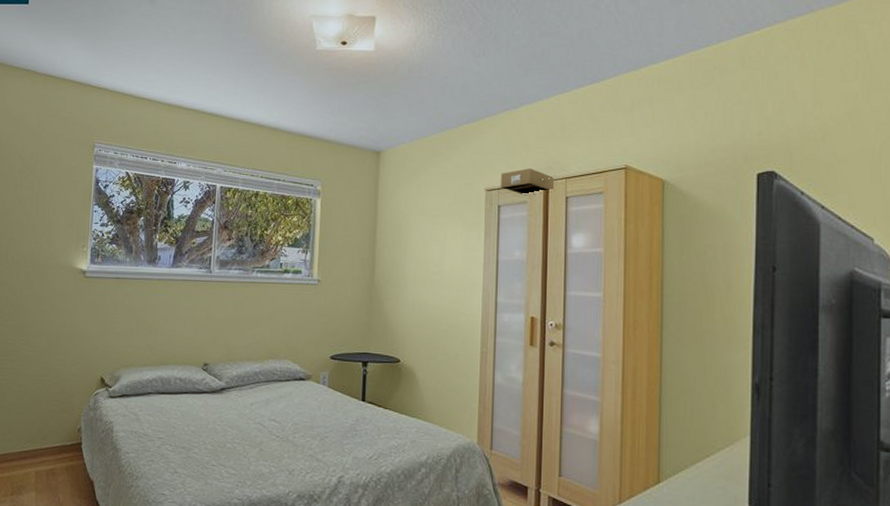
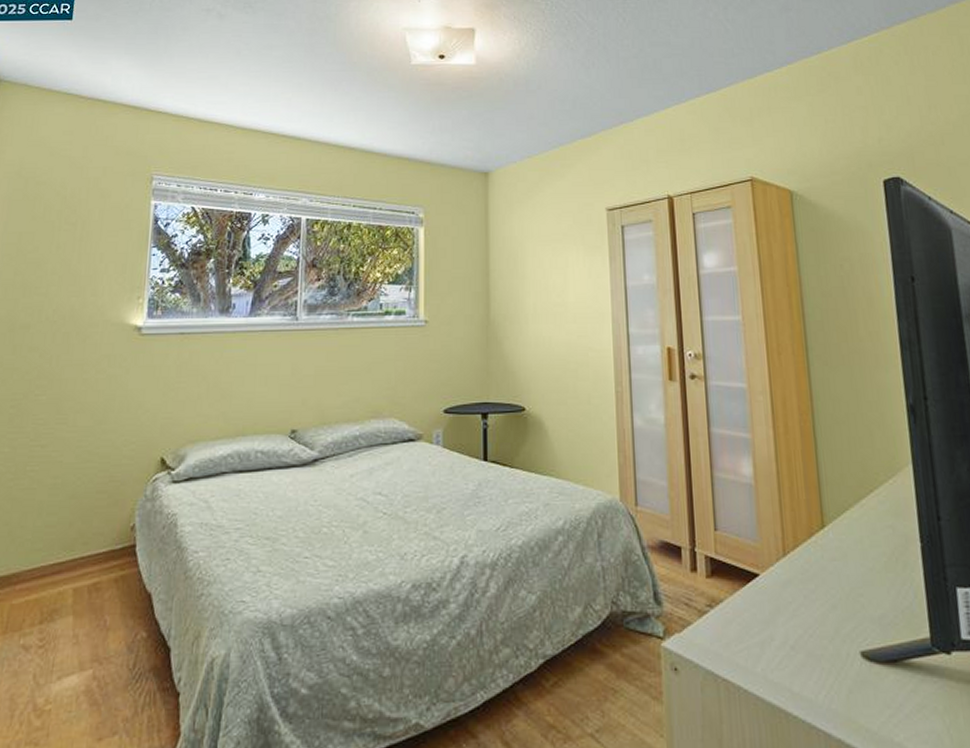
box: present [501,168,555,196] -> none [622,184,680,214]

